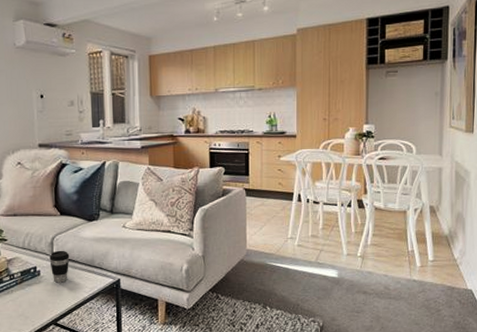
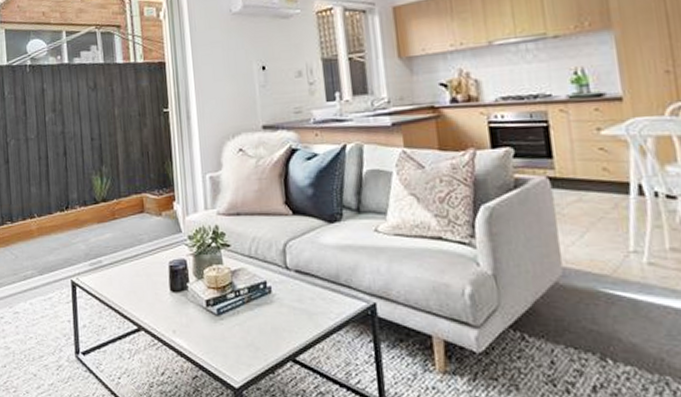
coffee cup: present [49,250,70,283] -> none [281,260,308,304]

